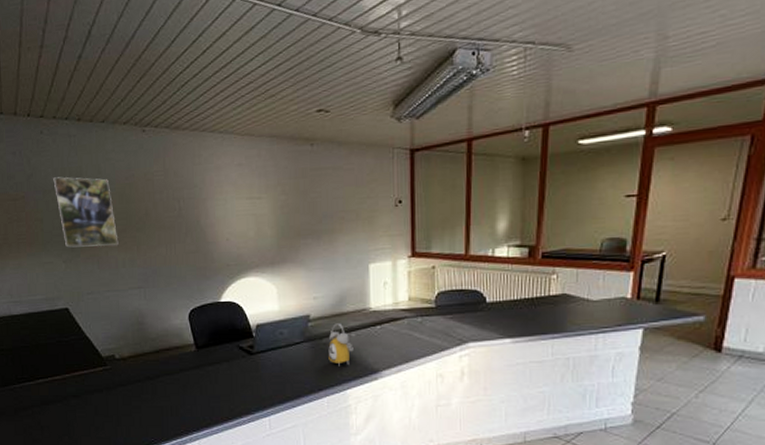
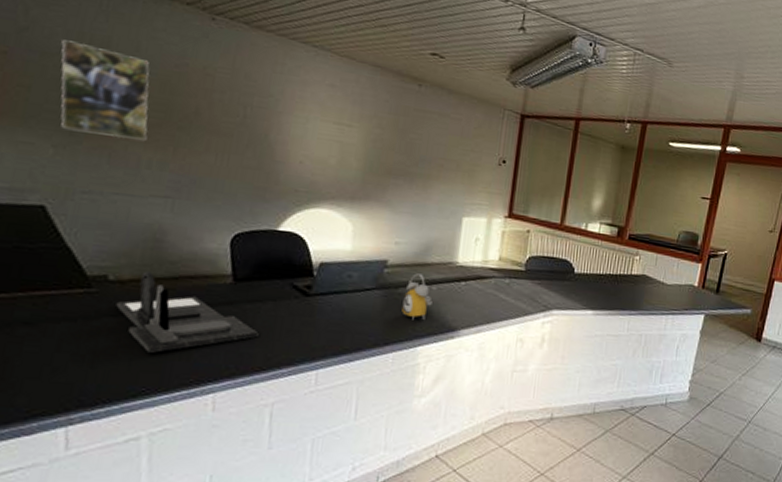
desk organizer: none [124,349,221,411] -> present [116,271,259,353]

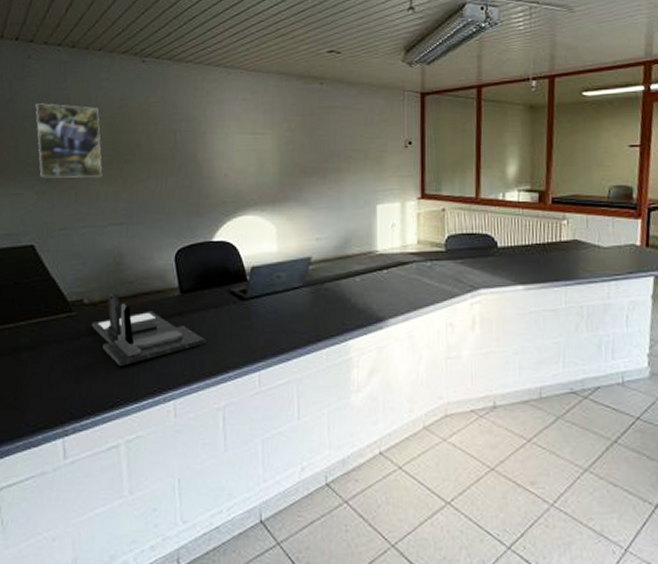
alarm clock: present [401,273,432,320] -> none [328,267,357,314]

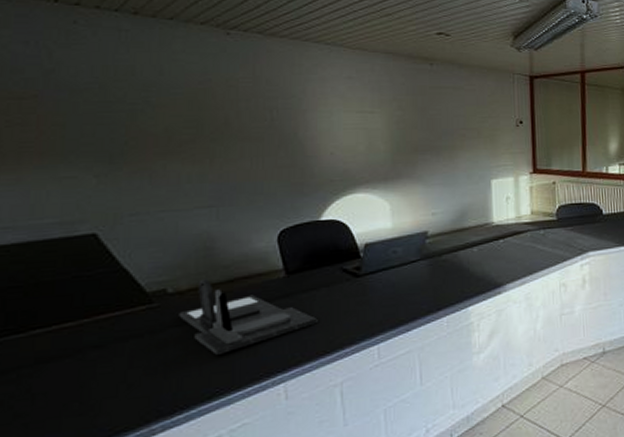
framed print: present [35,103,103,179] -> none [88,75,183,159]

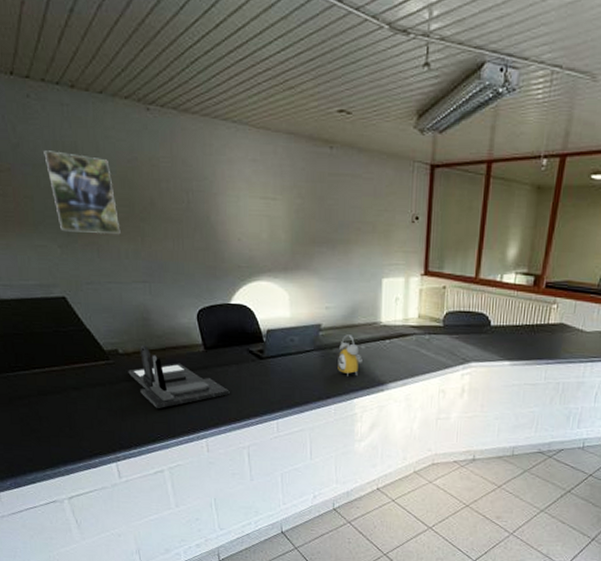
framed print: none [88,75,183,159] -> present [44,150,121,234]
alarm clock: none [447,239,476,283] -> present [336,334,362,376]

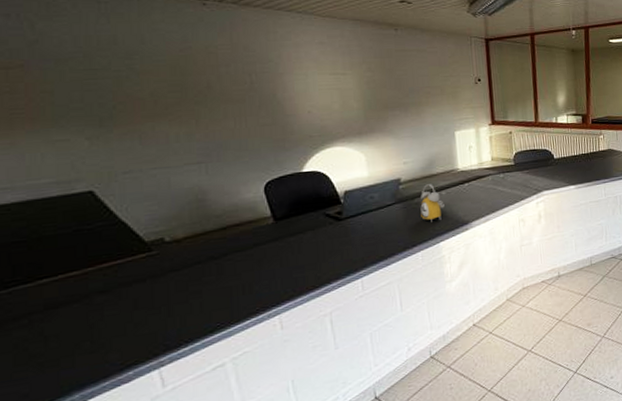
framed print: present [44,150,121,234] -> none [72,45,170,122]
desk organizer: present [128,345,230,408] -> none [177,227,306,294]

